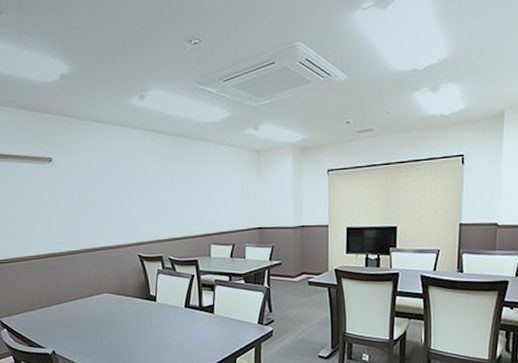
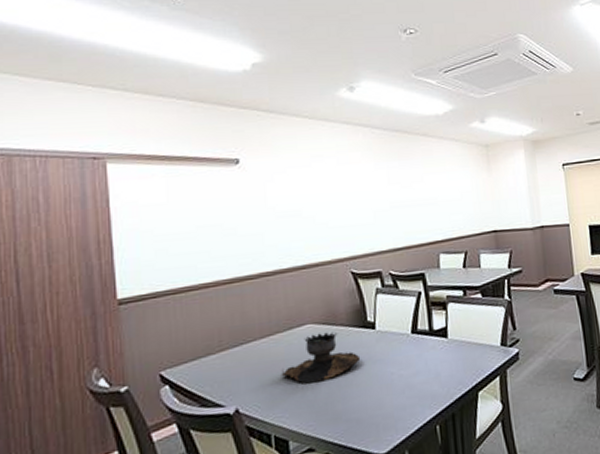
brazier: none [84,301,144,338] -> present [281,331,361,384]

